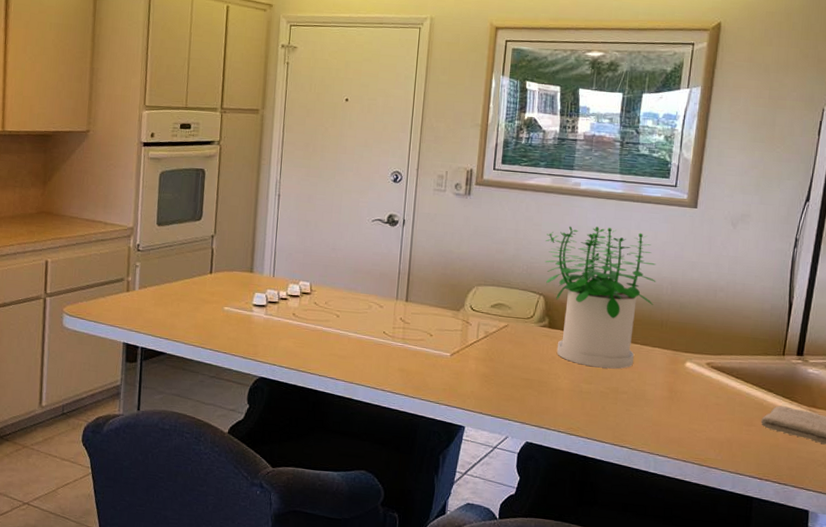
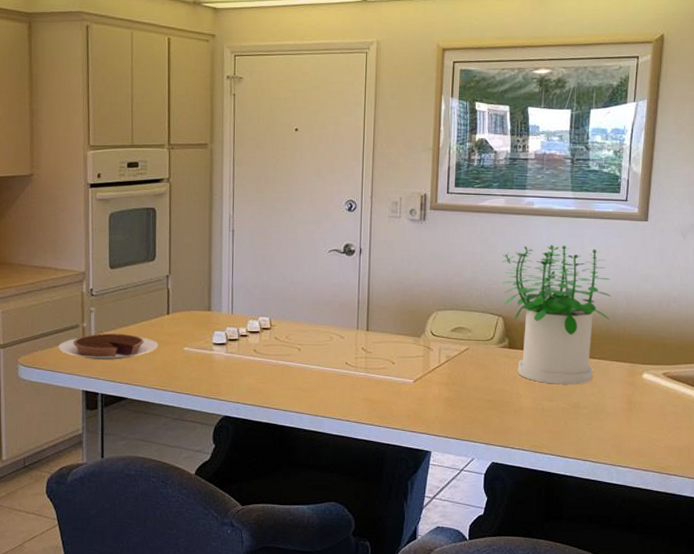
chocolate tart: none [102,288,200,315] -> present [58,333,158,360]

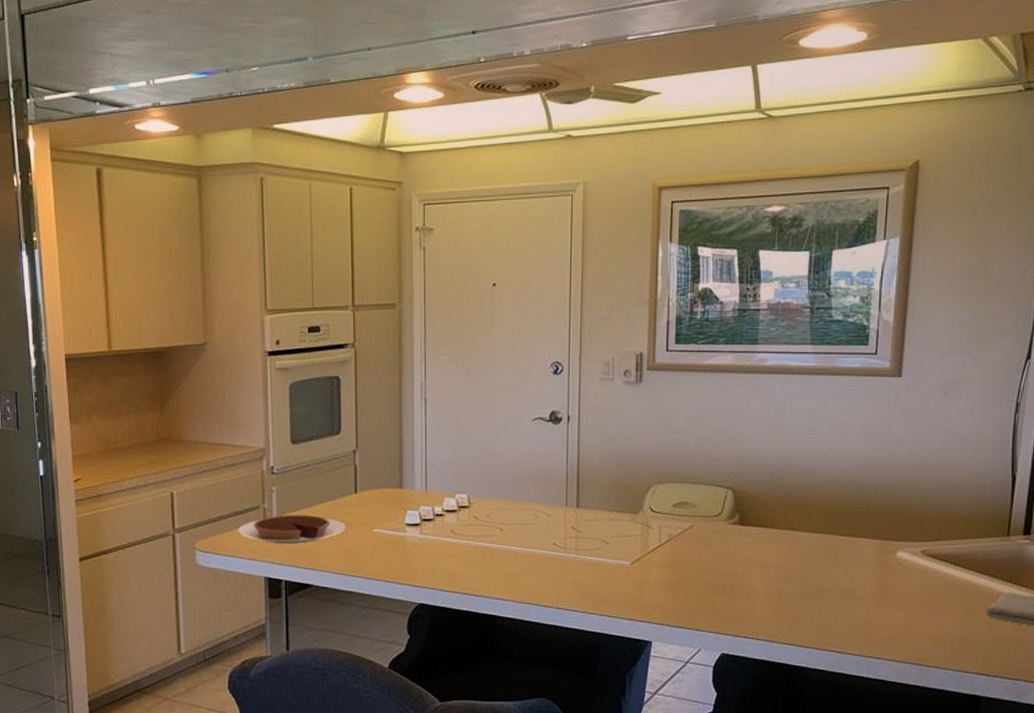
potted plant: present [501,245,611,385] -> none [730,407,859,566]

